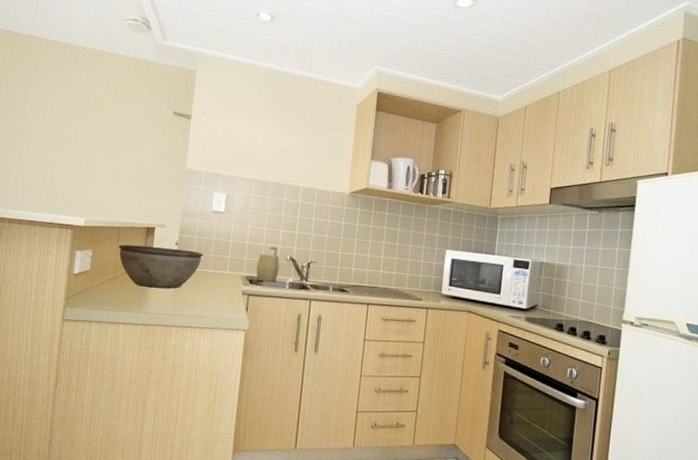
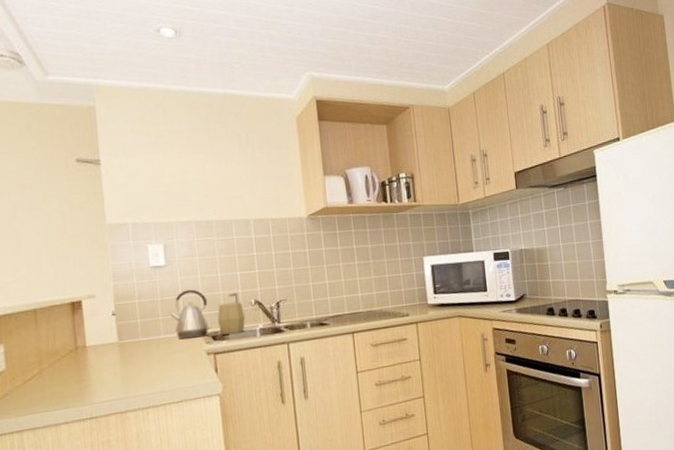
bowl: present [118,244,204,289] -> none [38,317,151,374]
kettle: none [220,236,252,279] -> present [171,289,212,340]

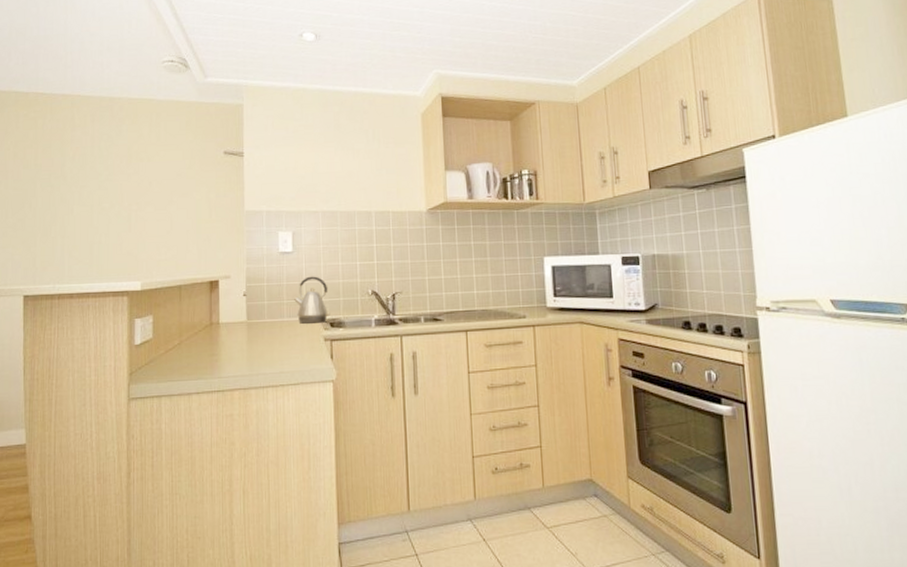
soap dispenser: present [217,293,245,336] -> none [336,282,361,323]

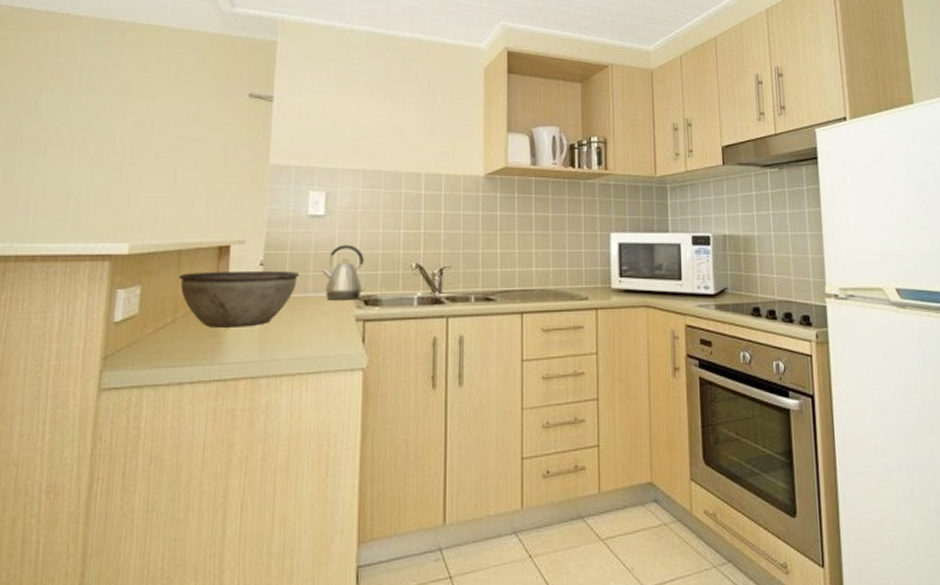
bowl: none [181,300,276,348] -> present [178,270,300,328]

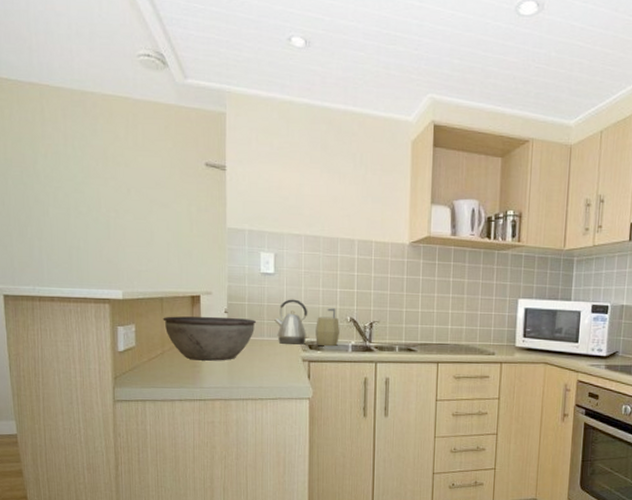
soap dispenser: none [373,253,403,301] -> present [315,308,340,347]

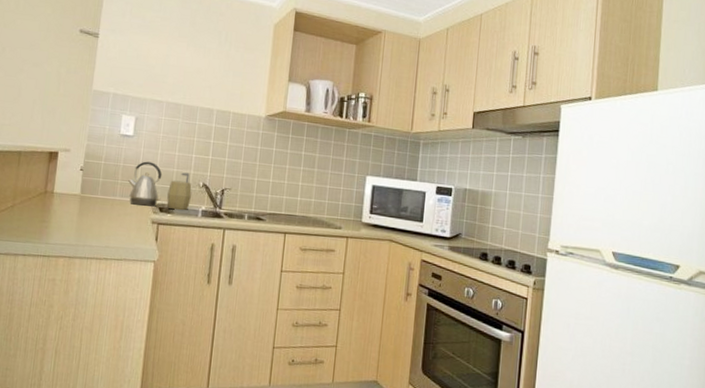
bowl: present [163,316,257,361] -> none [18,170,111,218]

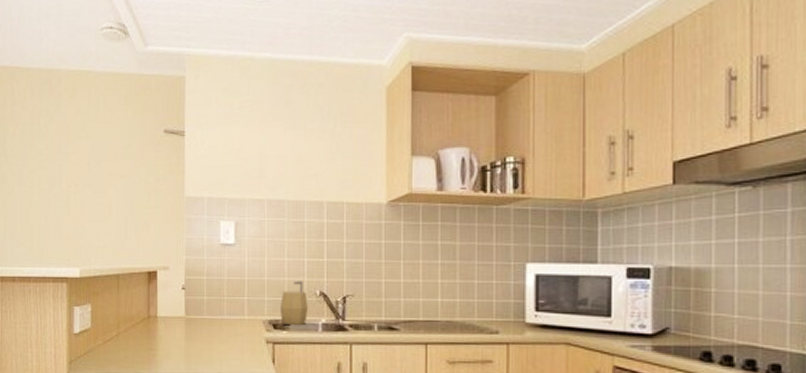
kettle: present [128,161,163,207] -> none [235,272,274,325]

